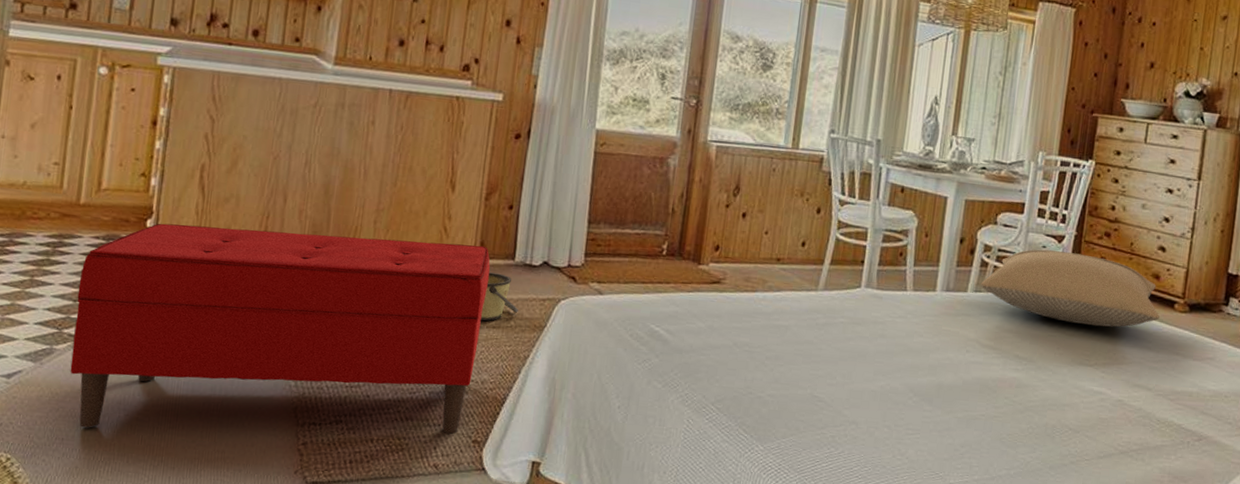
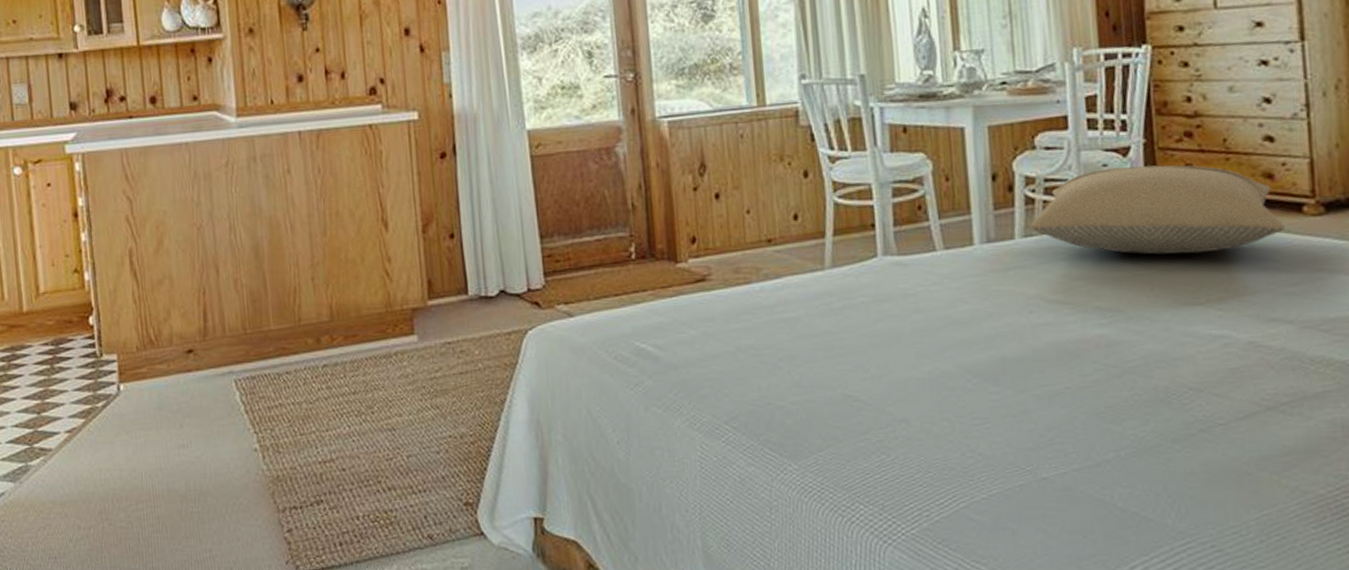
bench: present [70,223,490,434] -> none [38,284,449,543]
bucket: present [480,272,519,321] -> none [442,312,484,368]

